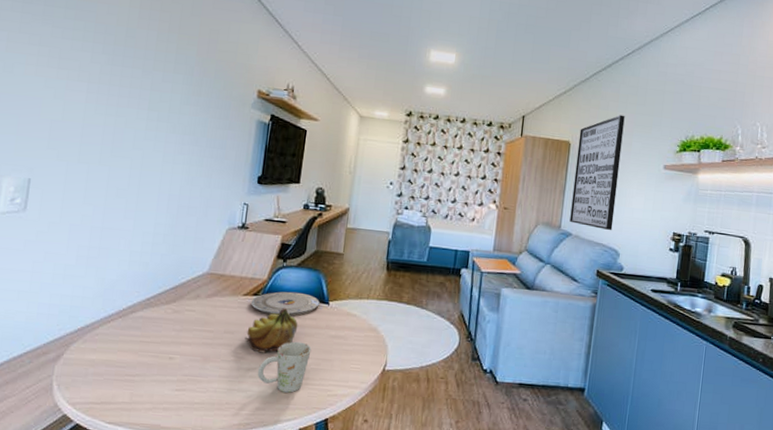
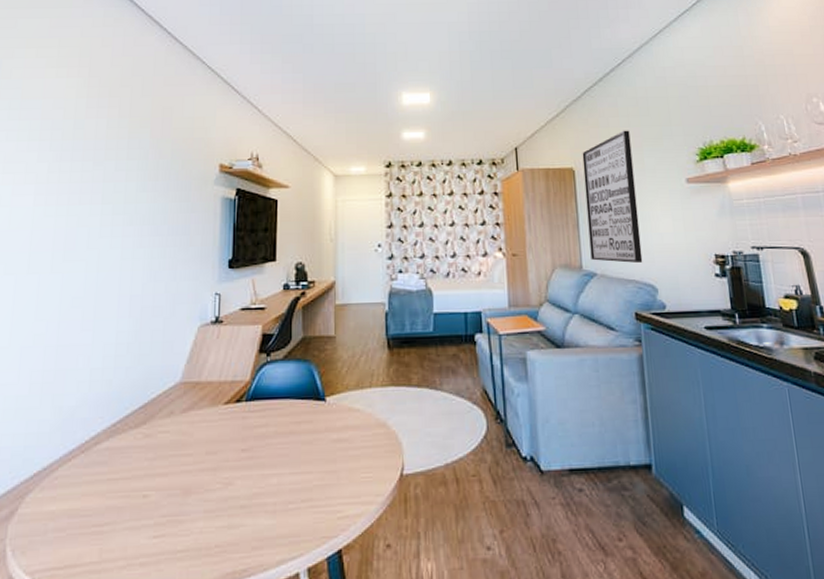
fruit: present [245,308,298,353] -> none [231,413,292,474]
plate: present [250,291,320,316] -> none [233,390,314,423]
mug: present [257,341,312,393] -> none [249,453,311,522]

